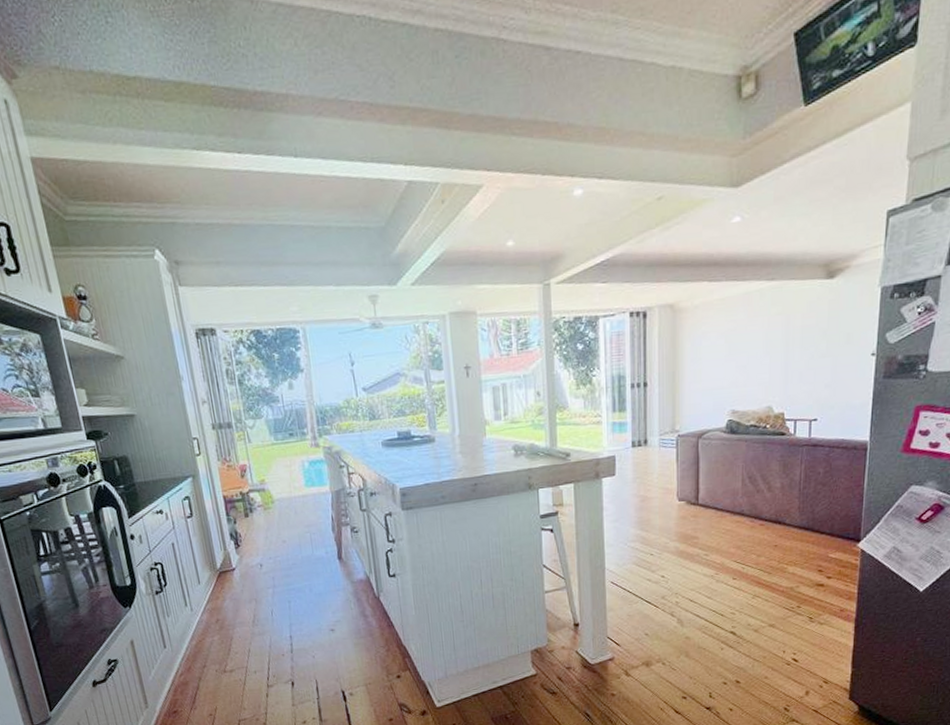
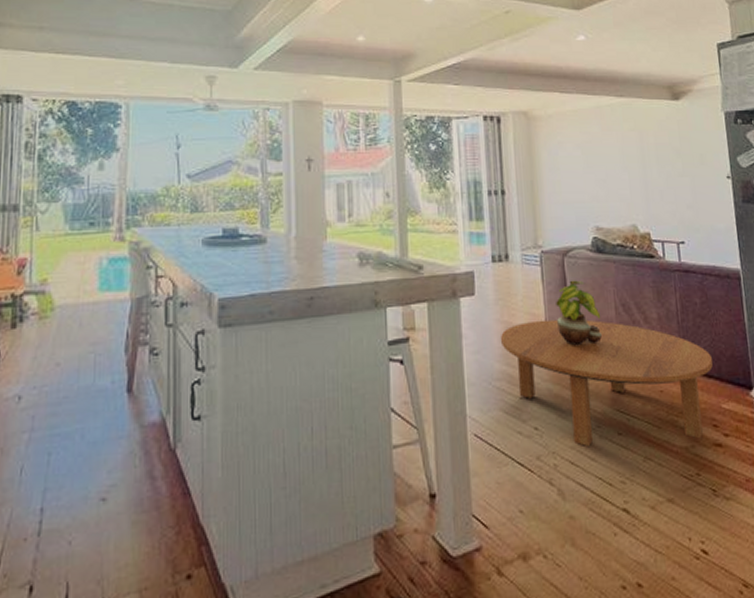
coffee table: none [637,491,827,589] -> present [501,319,713,448]
potted plant: none [688,458,728,513] -> present [556,280,603,346]

